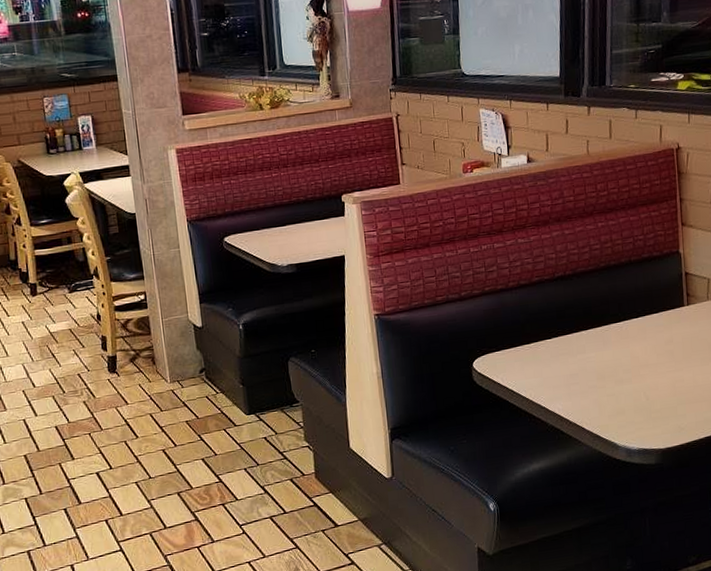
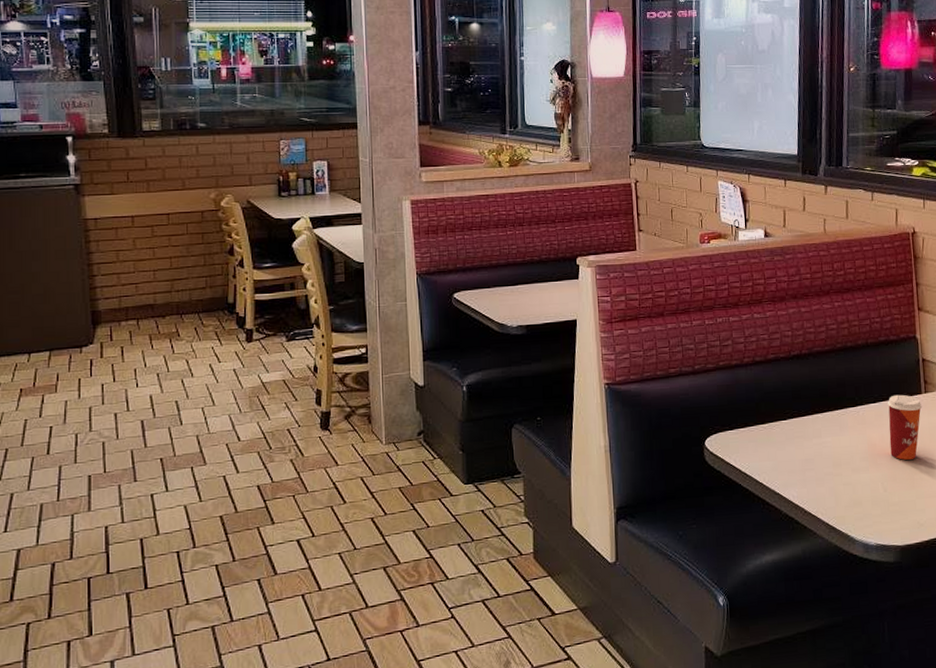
paper cup: none [650,308,685,370] -> present [887,394,923,461]

